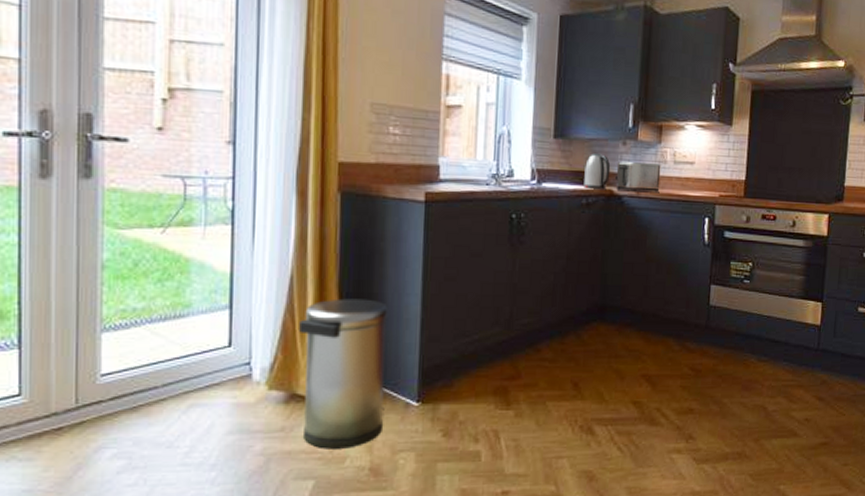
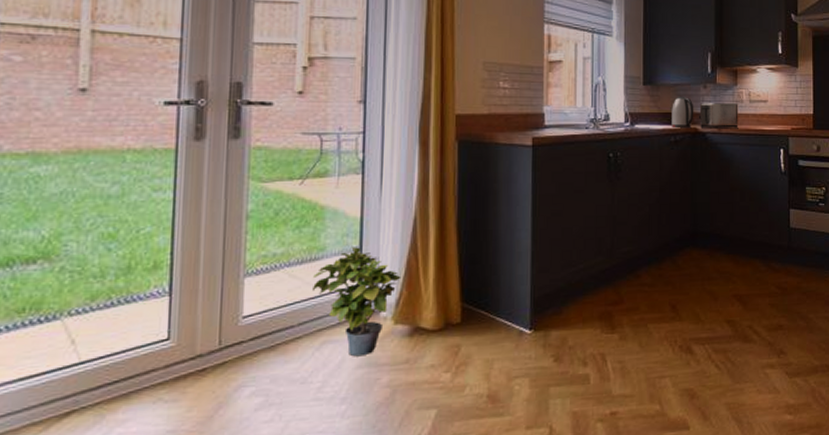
potted plant: none [178,303,276,422] -> present [313,245,401,357]
pedal bin: present [299,298,388,449] -> none [422,235,501,379]

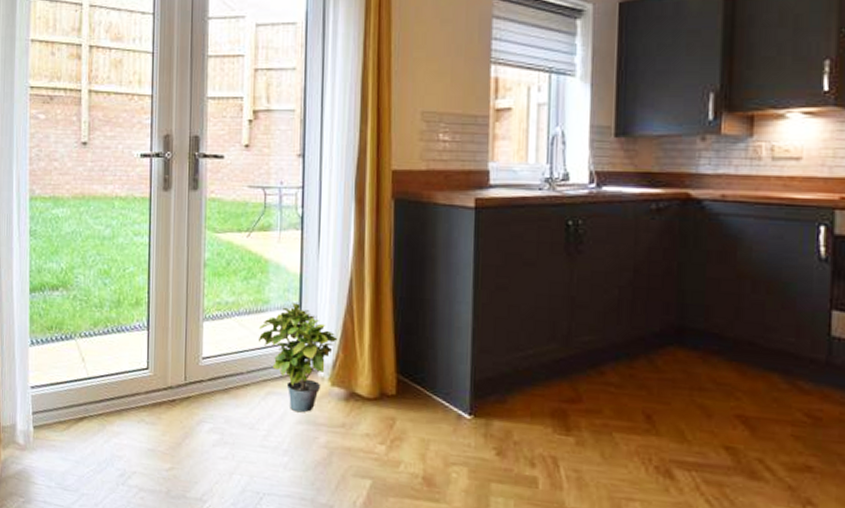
kettle: present [671,96,694,129] -> none [653,150,687,194]
toaster: present [698,103,739,129] -> none [691,160,754,195]

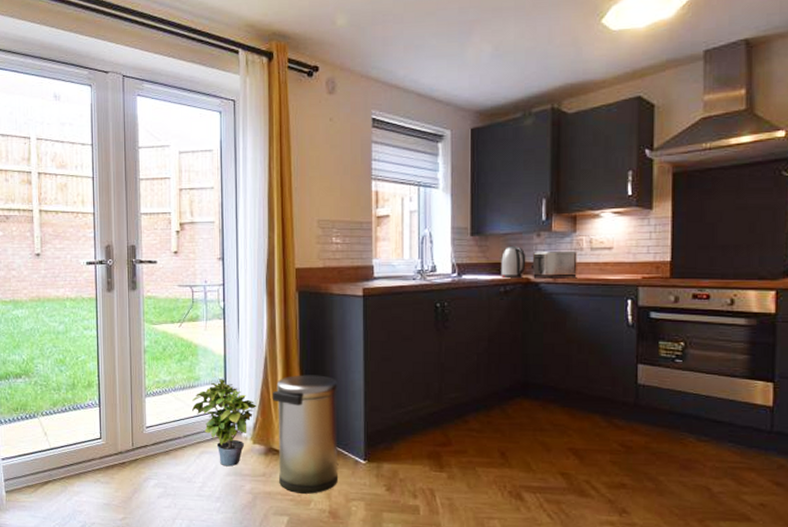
pedal bin: none [358,303,439,454] -> present [273,375,339,494]
kettle: none [653,150,687,194] -> present [501,245,526,279]
toaster: none [691,160,754,195] -> present [530,252,578,279]

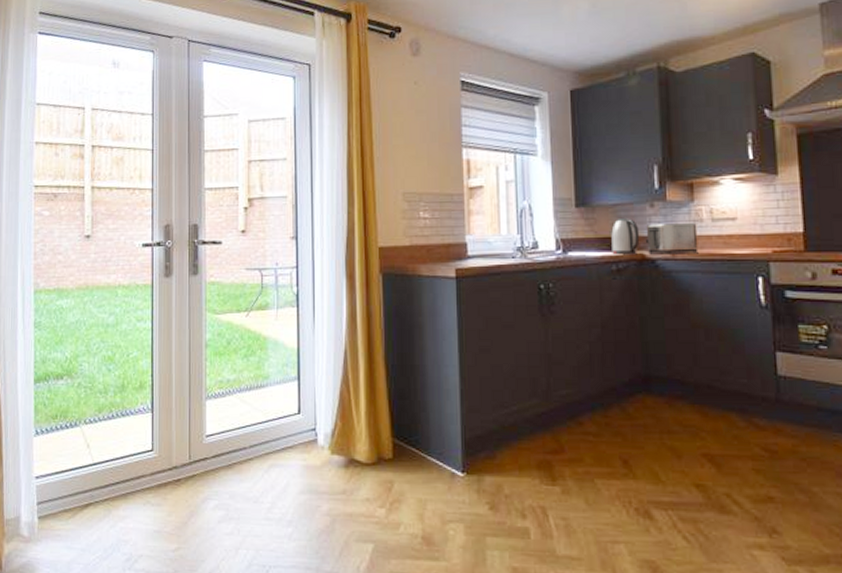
potted plant: present [192,377,257,467] -> none [260,375,335,483]
pedal bin: present [273,375,339,494] -> none [354,370,432,515]

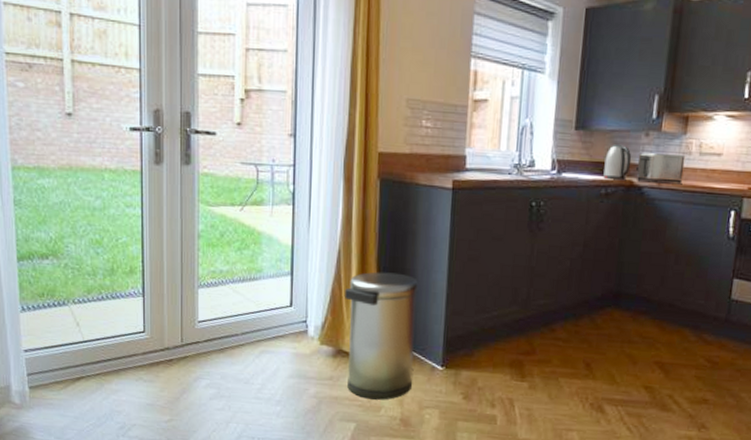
pedal bin: none [354,370,432,515] -> present [345,272,418,400]

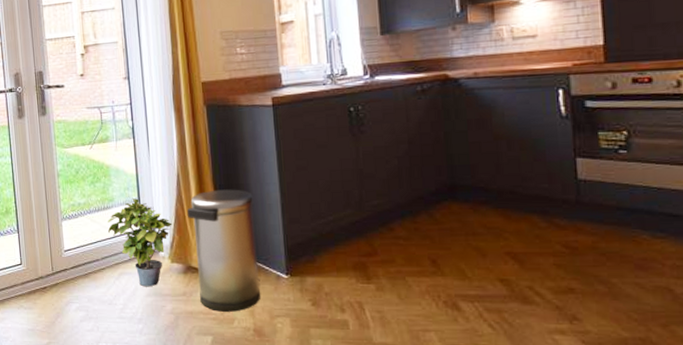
potted plant: none [253,270,327,368] -> present [108,197,172,287]
kettle: present [603,143,632,181] -> none [415,41,443,77]
toaster: present [635,153,686,184] -> none [448,42,500,74]

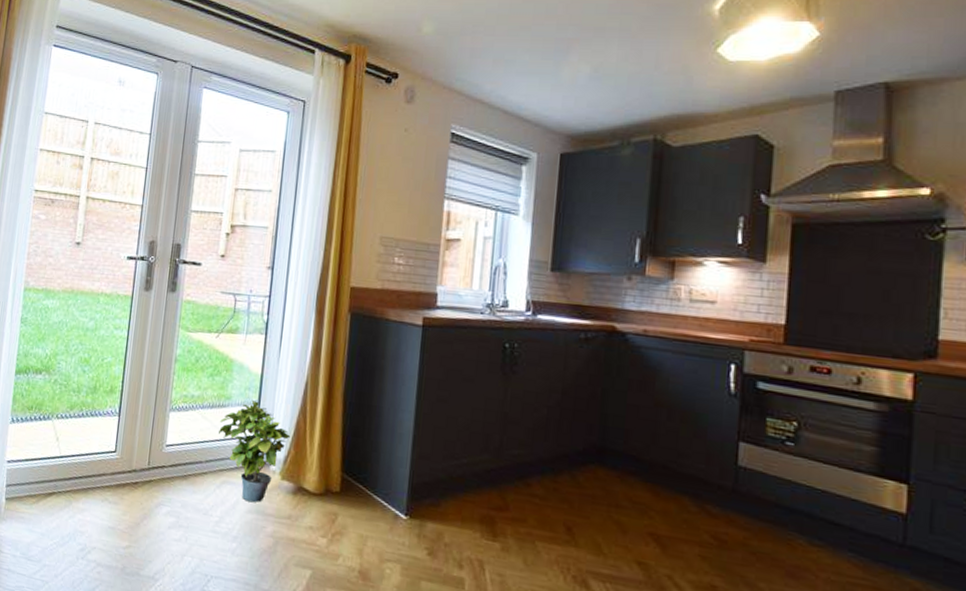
pedal bin: present [187,189,260,312] -> none [306,406,384,548]

